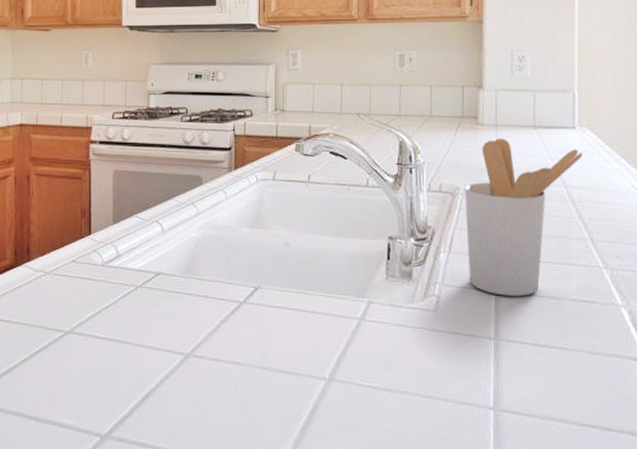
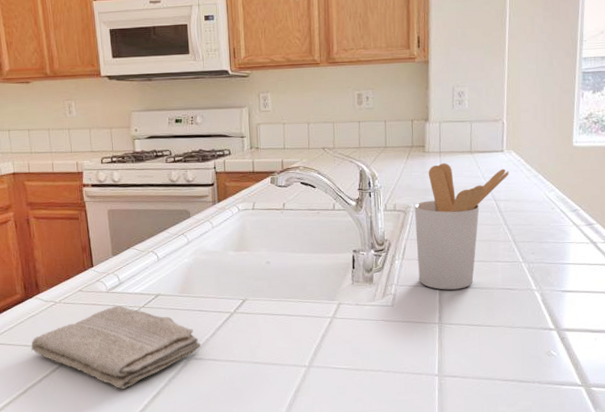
washcloth: none [12,282,203,386] -> present [31,305,202,389]

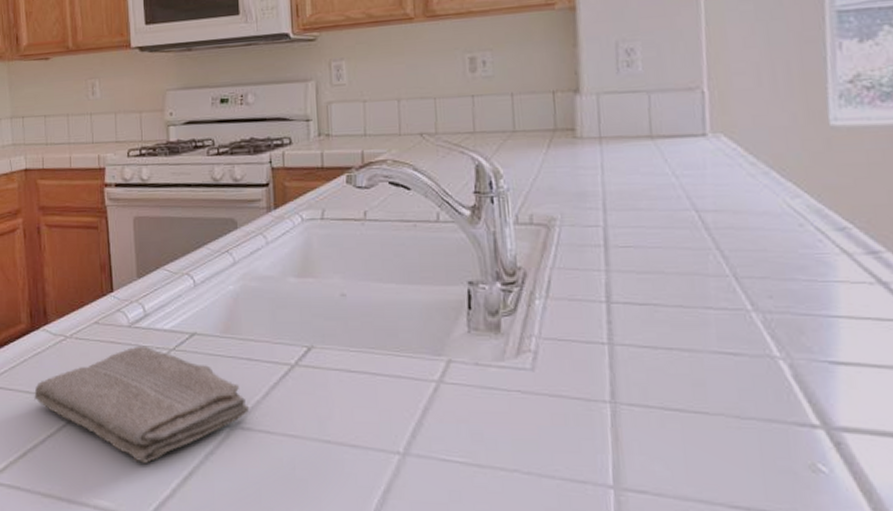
utensil holder: present [414,163,509,290] -> none [562,154,718,349]

